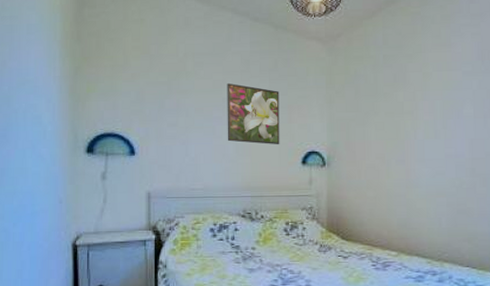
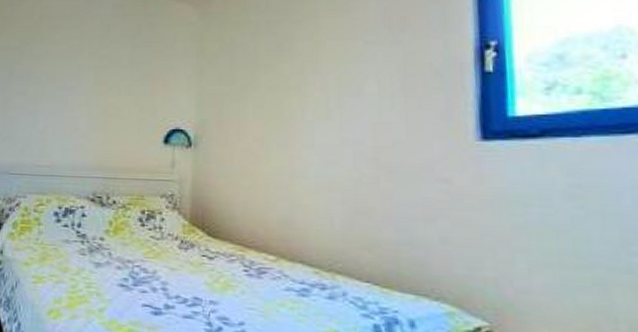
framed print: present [227,82,280,145] -> none [80,48,142,120]

